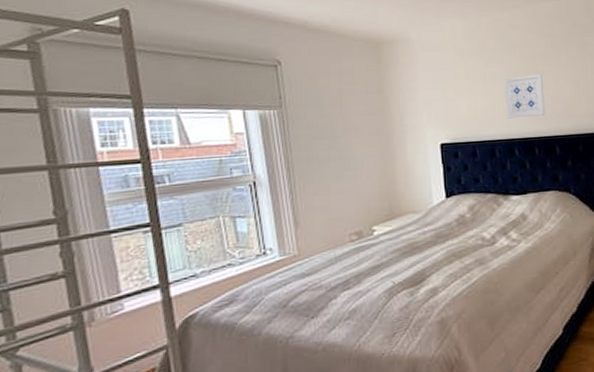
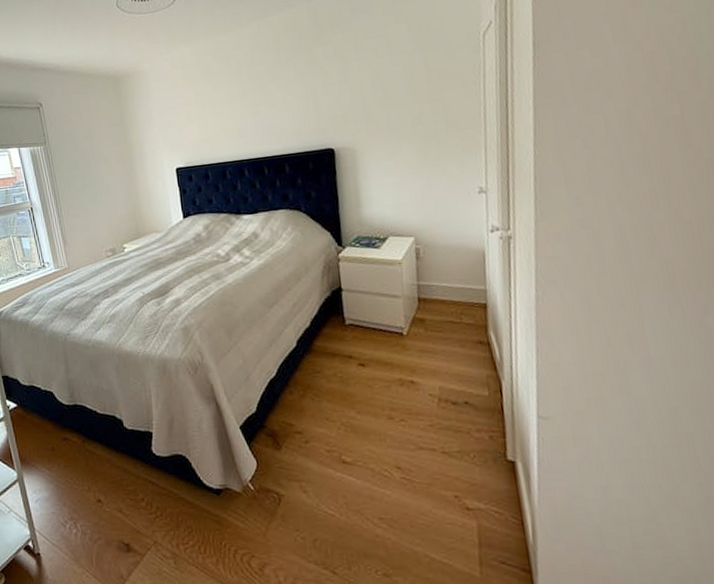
wall art: present [504,74,545,119] -> none [231,92,274,140]

